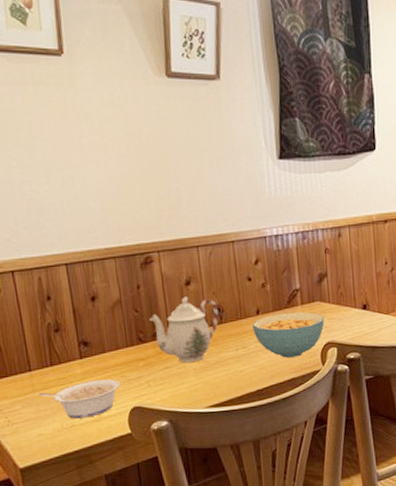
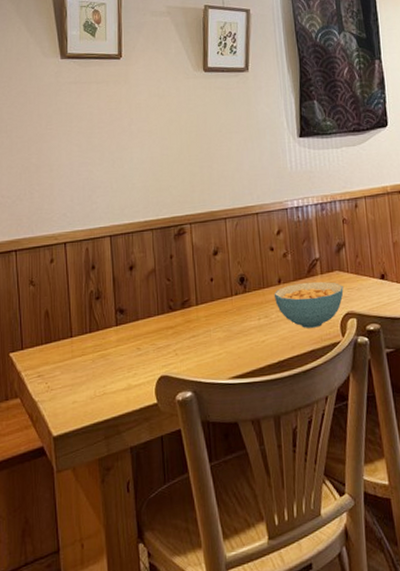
legume: present [38,379,120,419] -> none [77,346,150,387]
teapot: present [149,296,219,363] -> none [180,266,243,332]

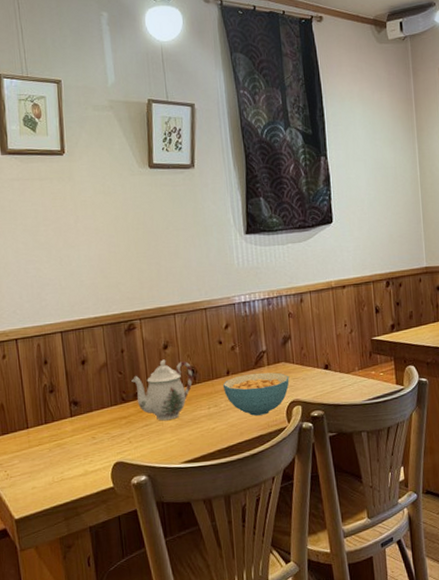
teapot: none [180,266,243,332] -> present [131,359,193,421]

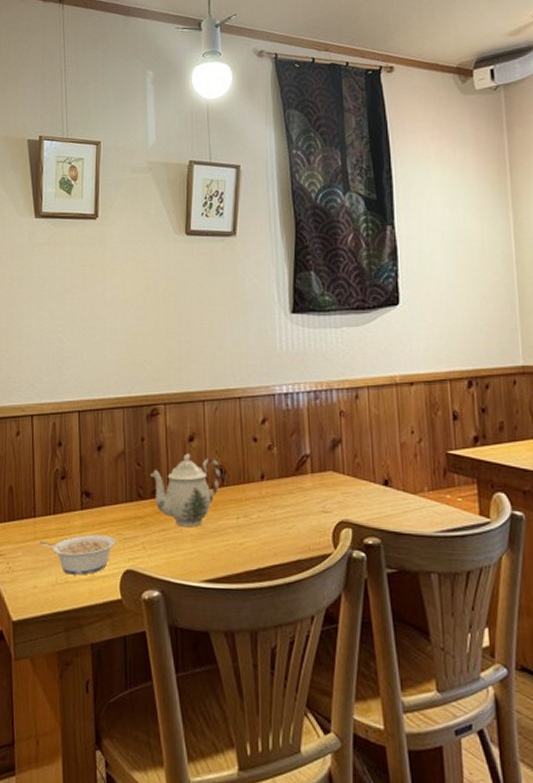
legume: none [34,435,105,473] -> present [39,534,115,575]
cereal bowl: present [222,372,290,416] -> none [255,481,338,535]

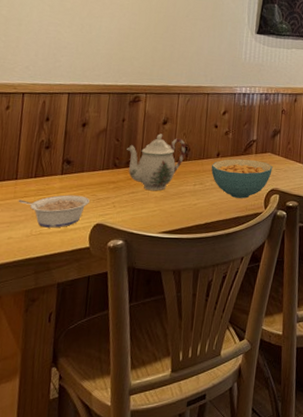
cereal bowl: none [255,481,338,535] -> present [211,158,273,198]

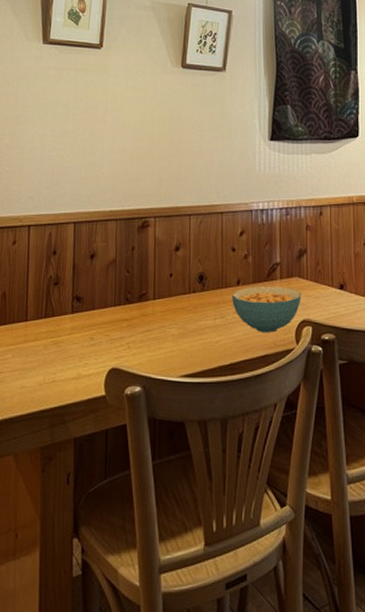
legume: present [18,195,90,228] -> none [29,336,103,374]
teapot: present [127,134,186,191] -> none [138,261,203,328]

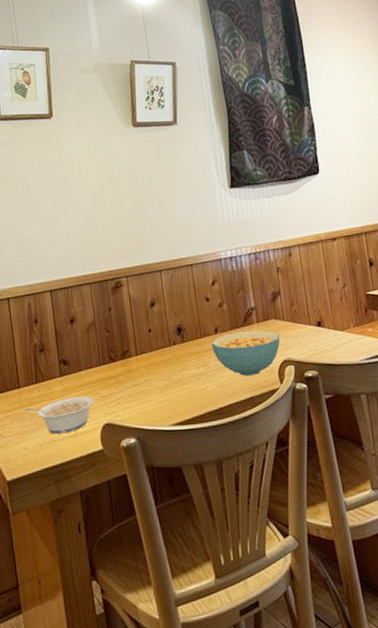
legume: none [29,336,103,374] -> present [25,396,94,434]

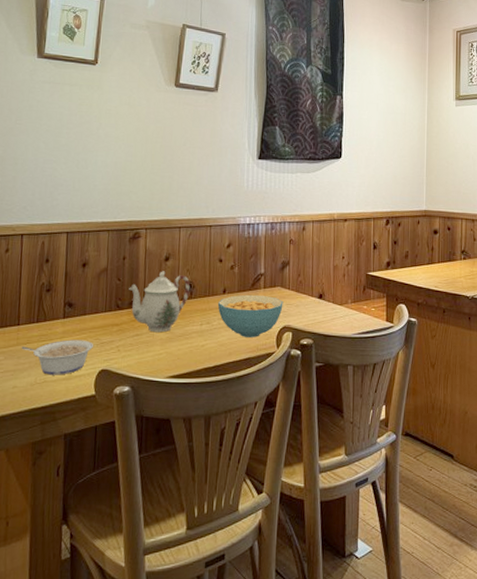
teapot: none [119,317,181,381] -> present [129,271,191,333]

